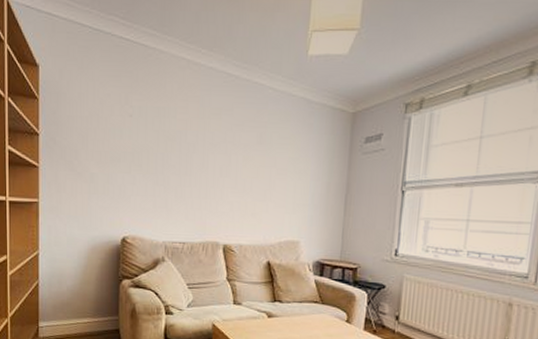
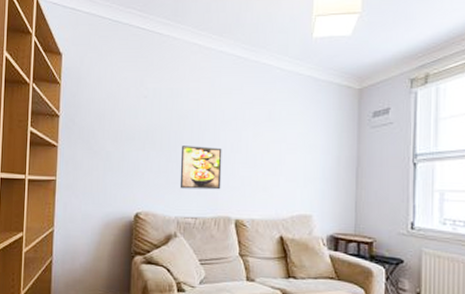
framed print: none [167,168,211,215] -> present [179,145,222,190]

